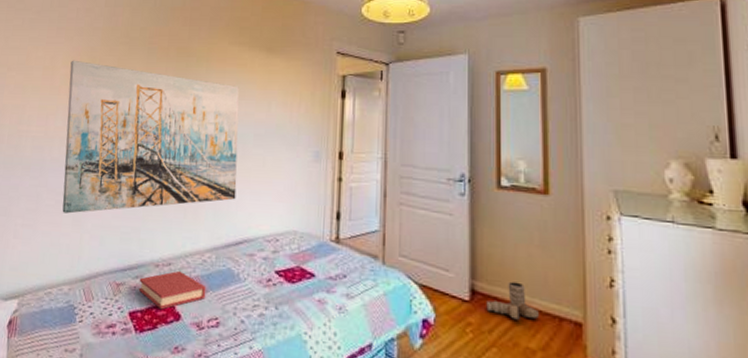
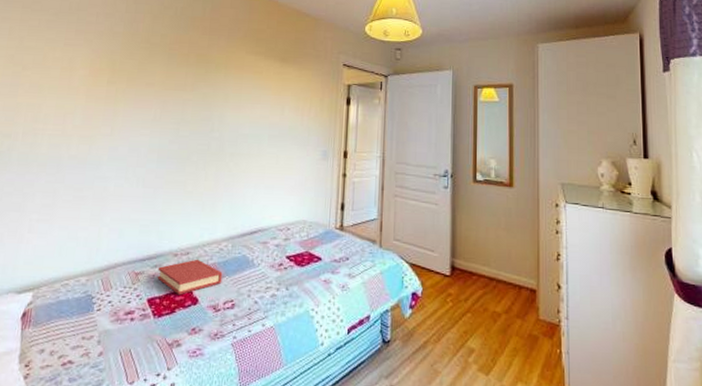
wall art: present [62,60,239,214] -> none [80,62,255,208]
boots: present [486,281,539,320] -> none [463,258,503,290]

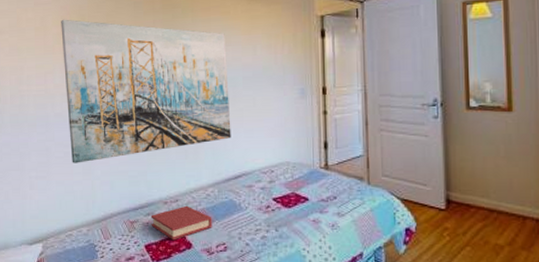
wall art: none [80,62,255,208] -> present [61,19,231,163]

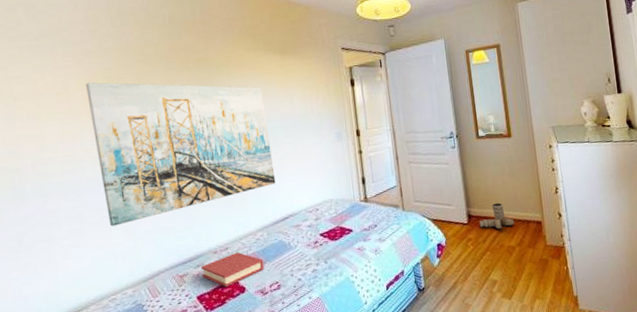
boots: none [460,190,505,222] -> present [479,203,514,229]

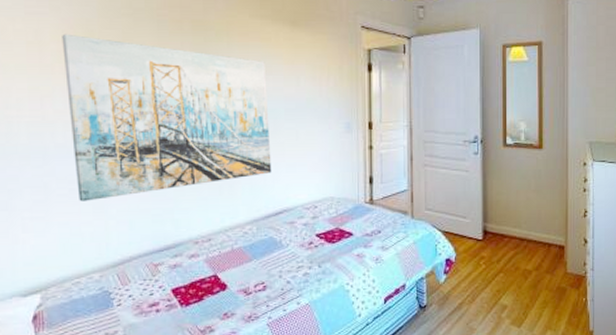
hardback book: present [201,252,265,288] -> none [178,244,250,283]
boots: present [479,203,514,229] -> none [495,220,534,250]

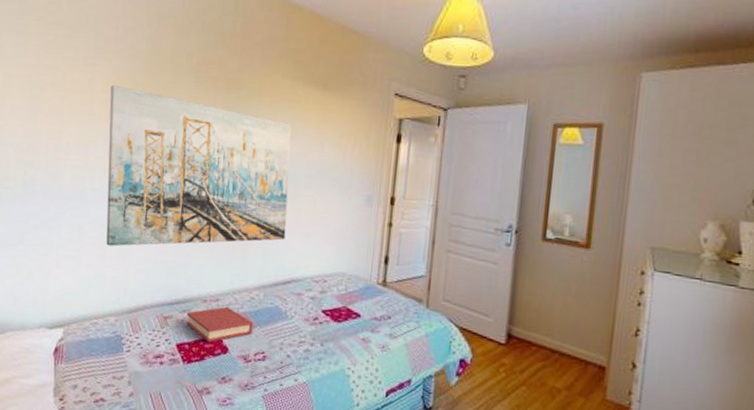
hardback book: none [178,244,250,283] -> present [186,306,254,343]

